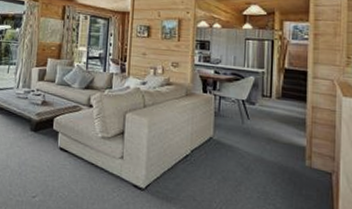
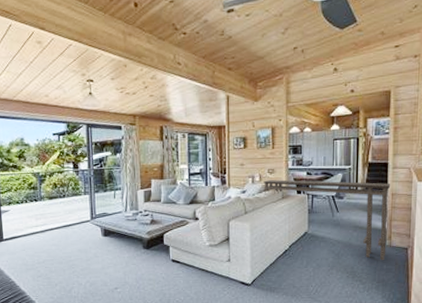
console table: none [166,74,311,185] -> present [263,179,391,261]

